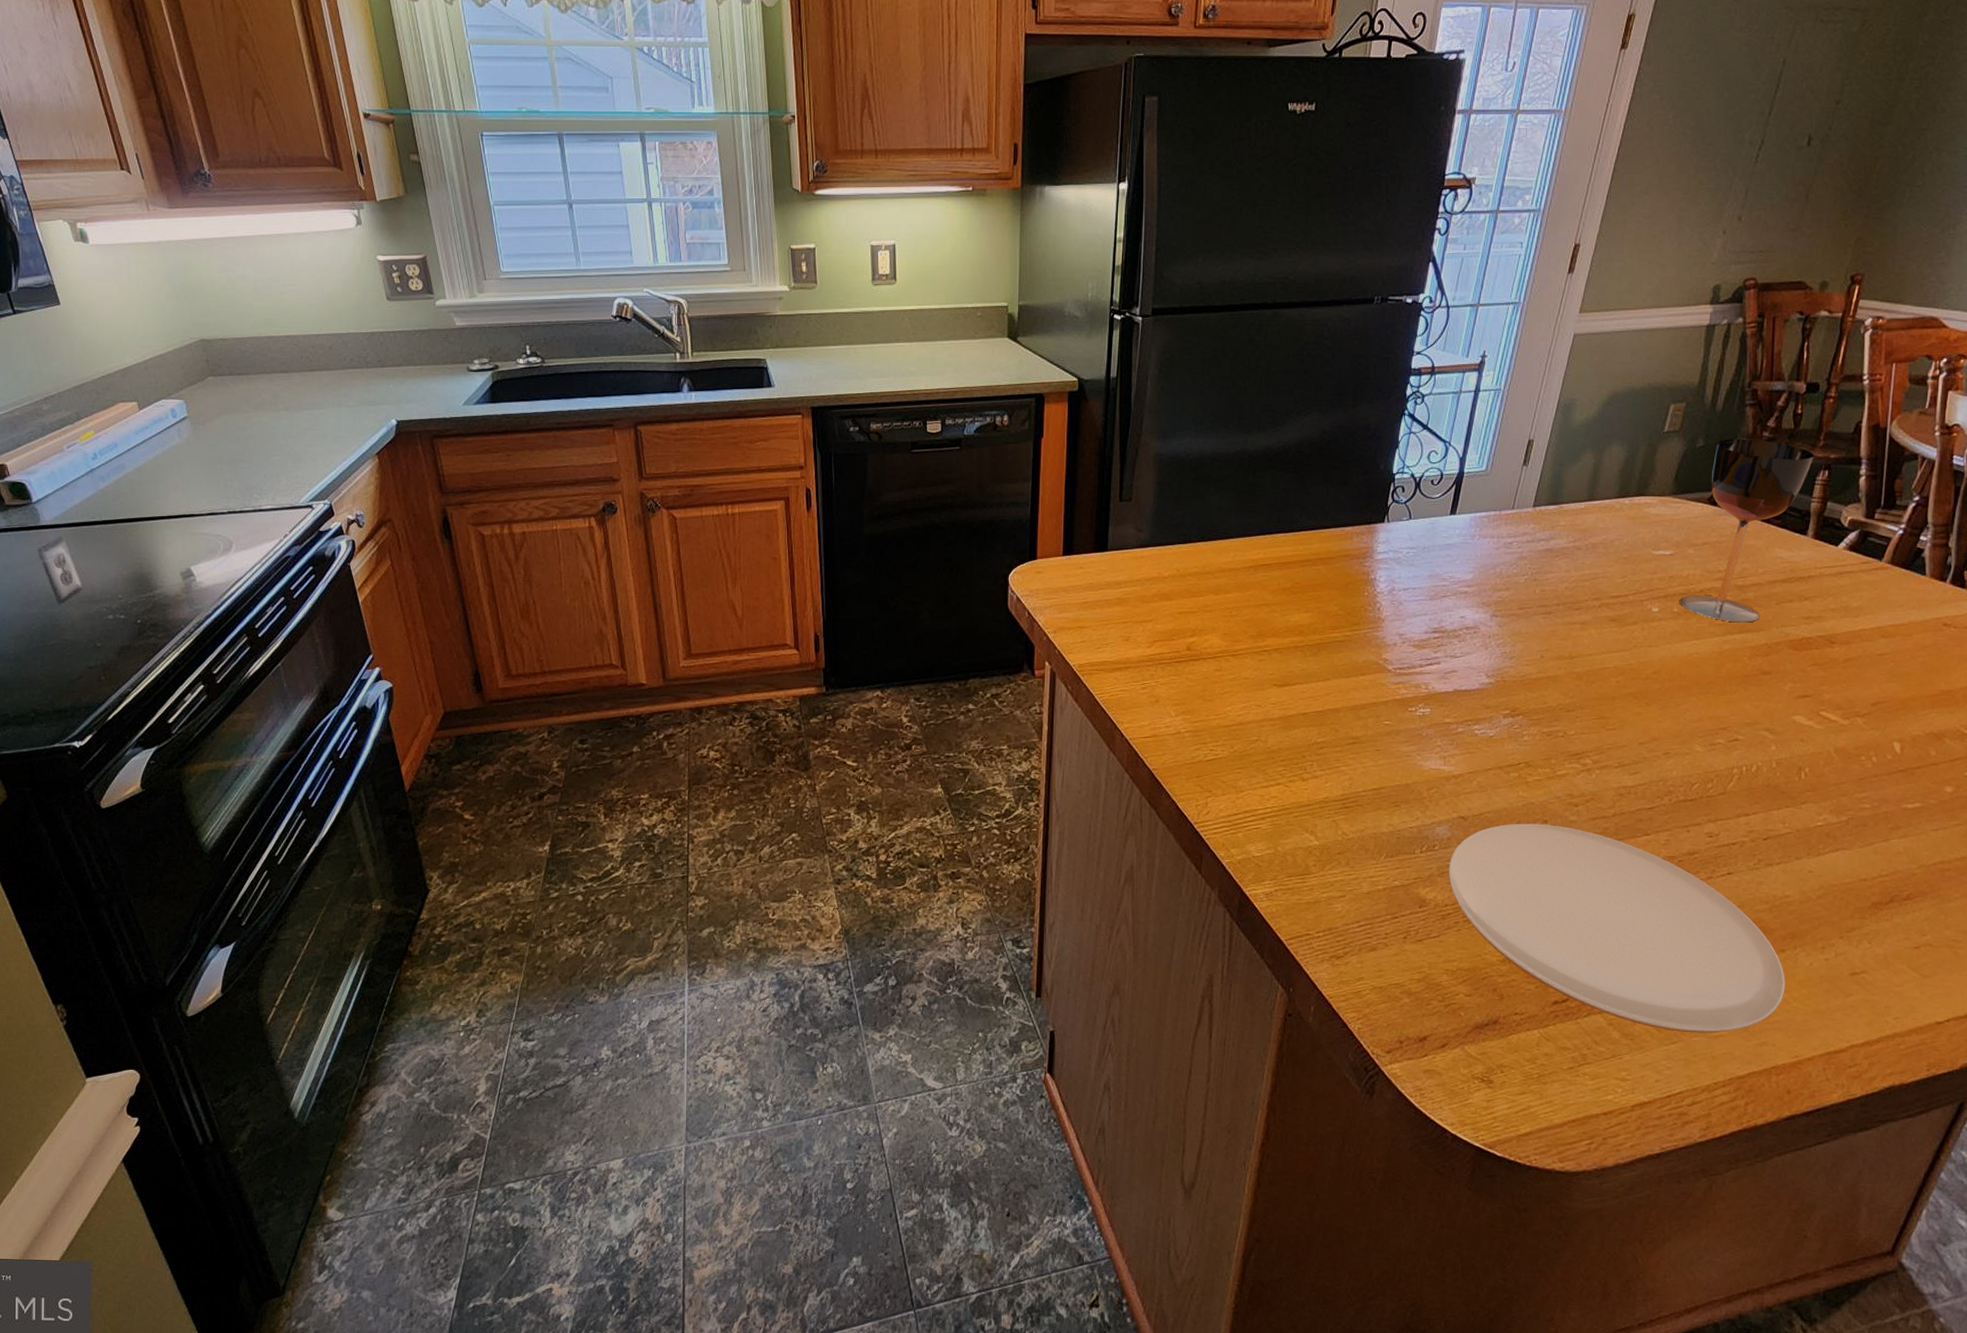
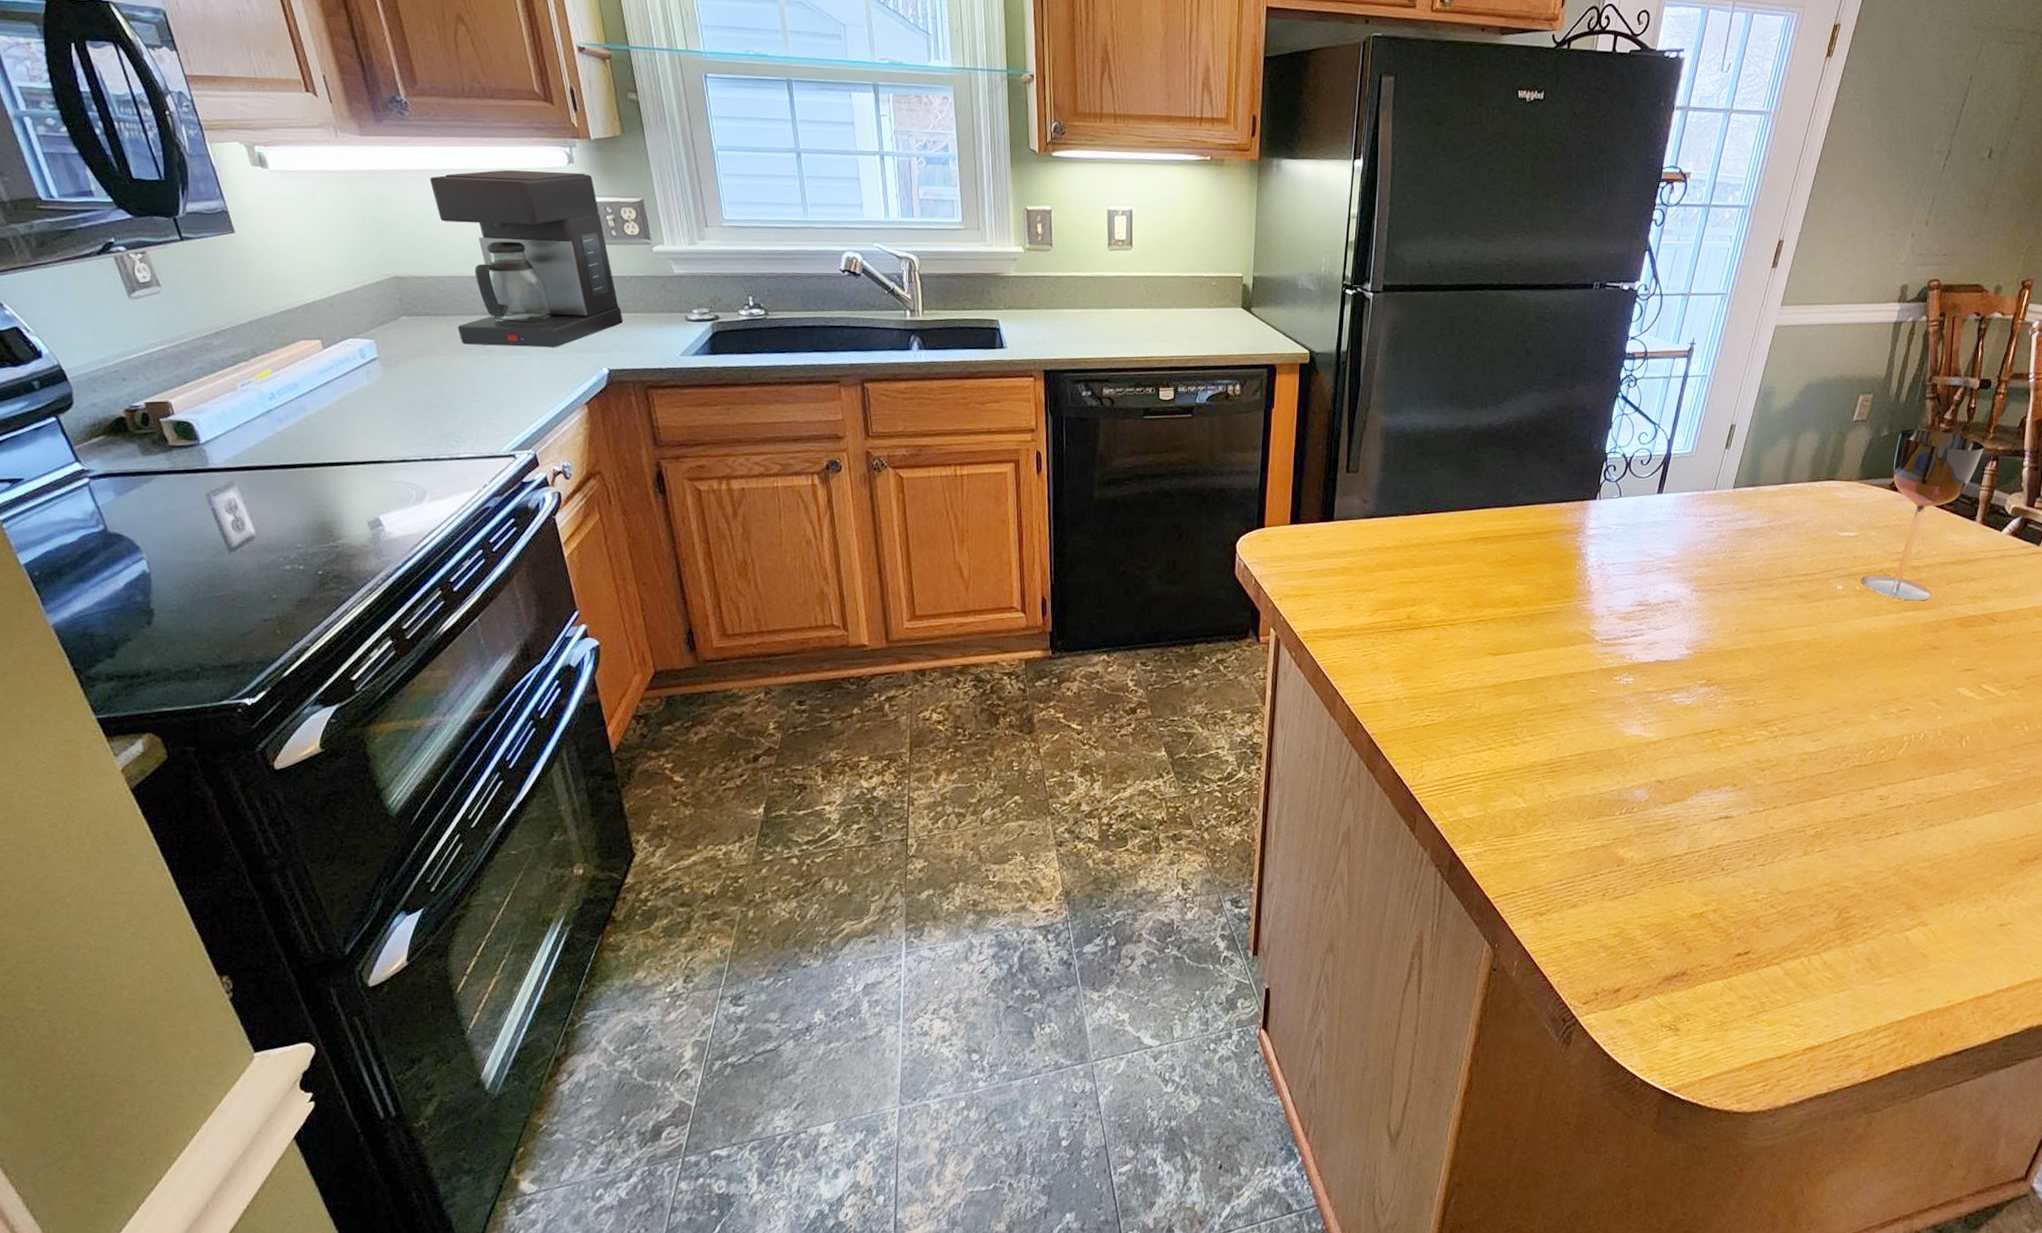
coffee maker: none [231,233,409,402] -> present [429,170,623,348]
plate: present [1448,823,1785,1034] -> none [1645,787,1942,981]

